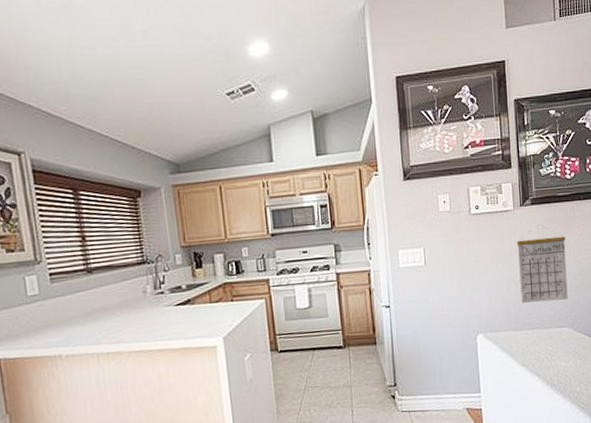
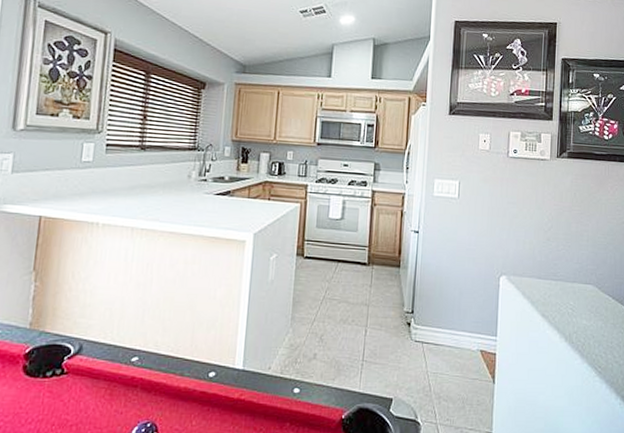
calendar: present [516,224,568,303] -> none [548,178,598,257]

